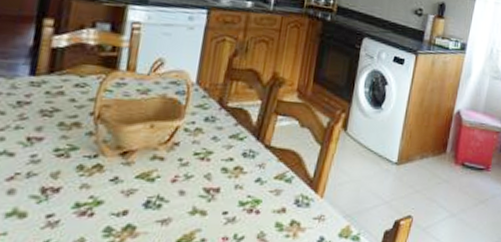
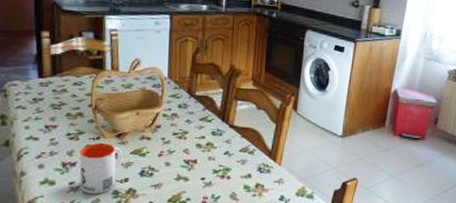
mug: none [60,163,126,232] -> present [79,143,123,195]

